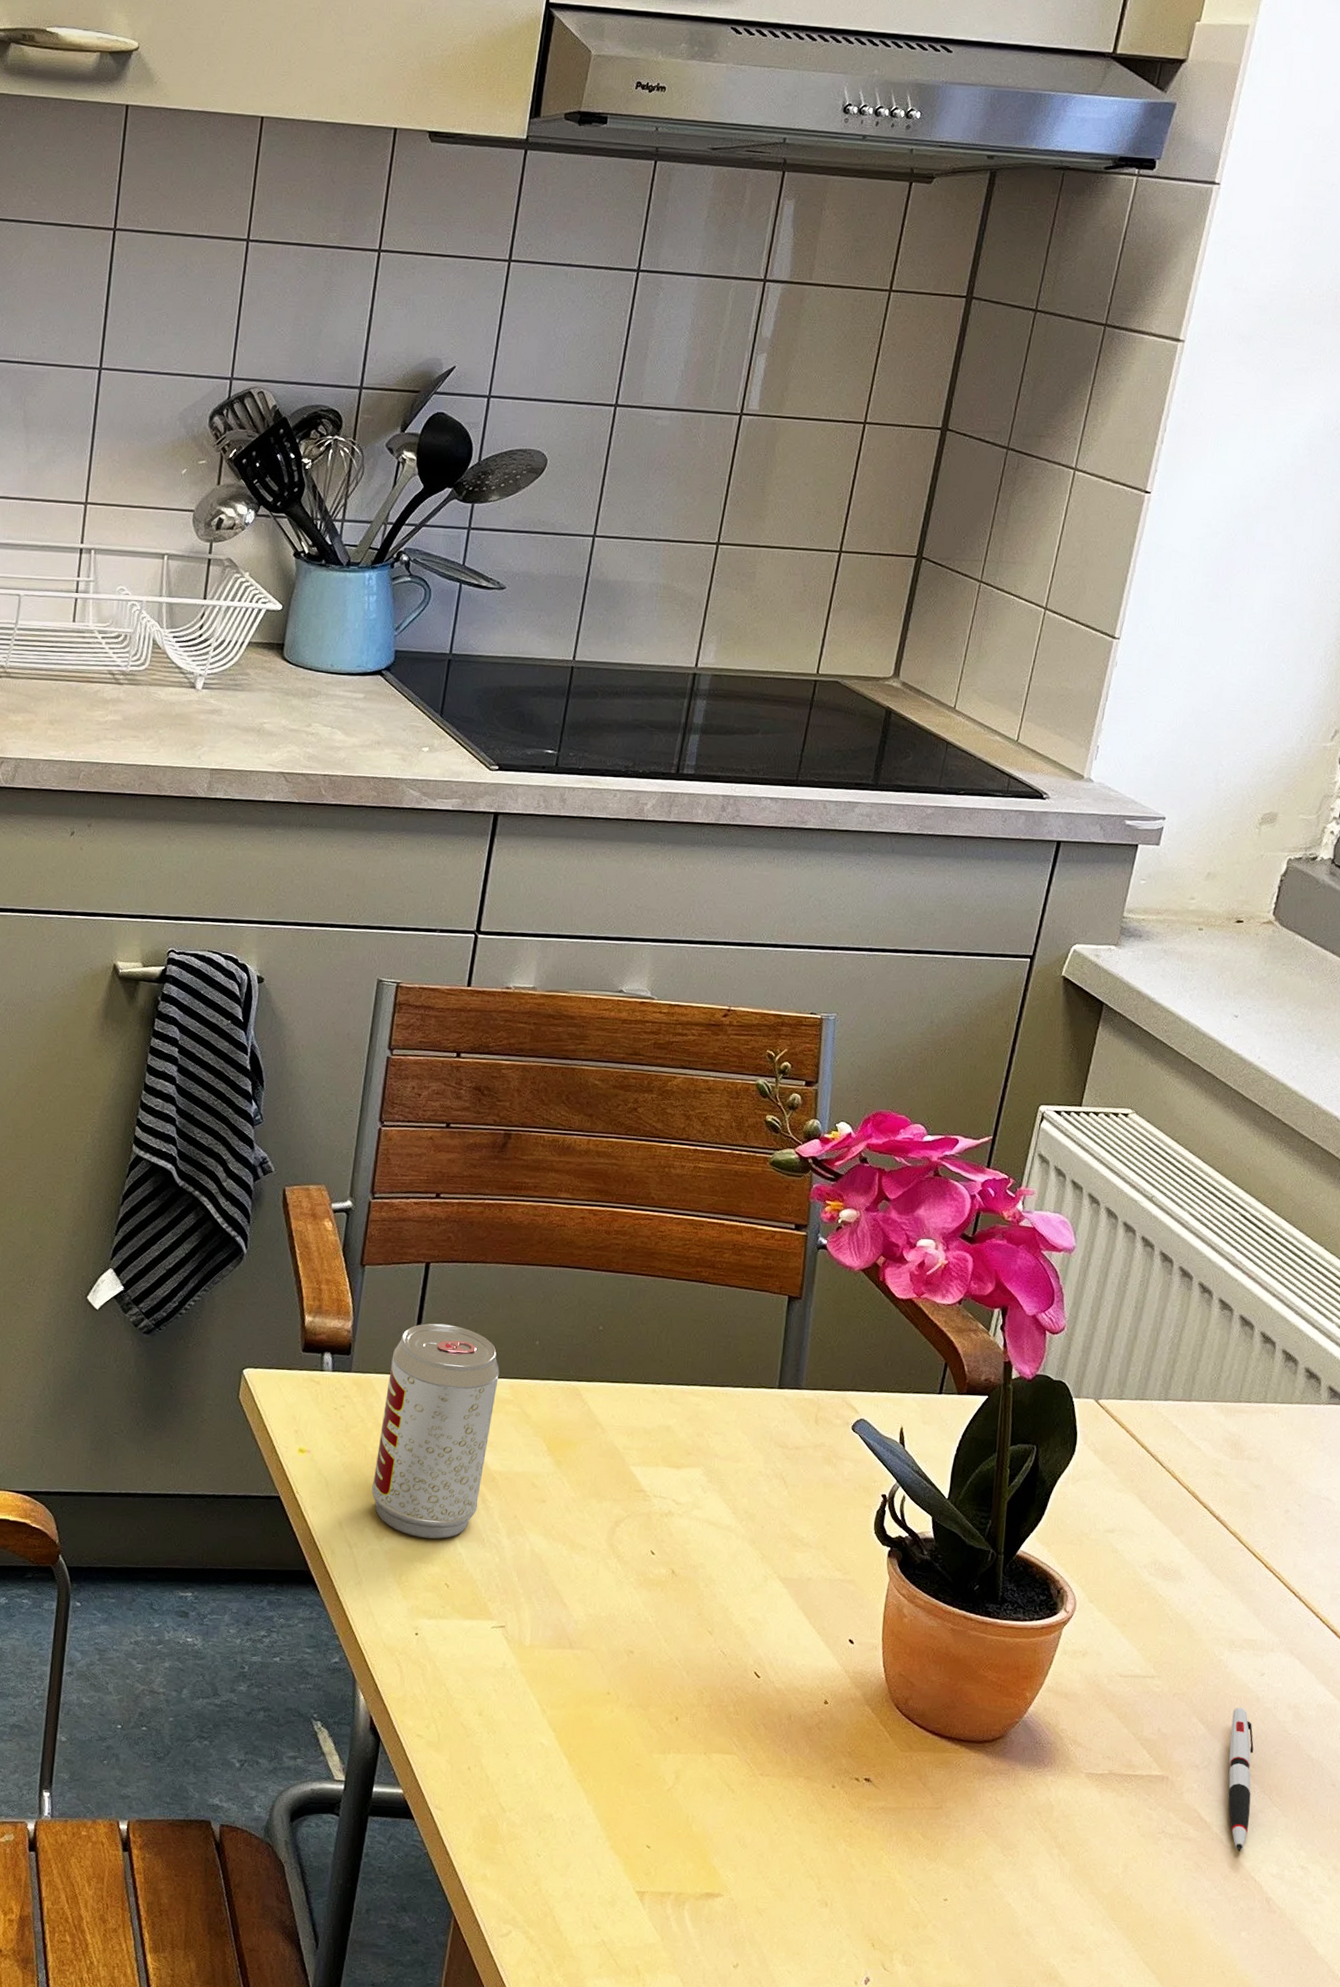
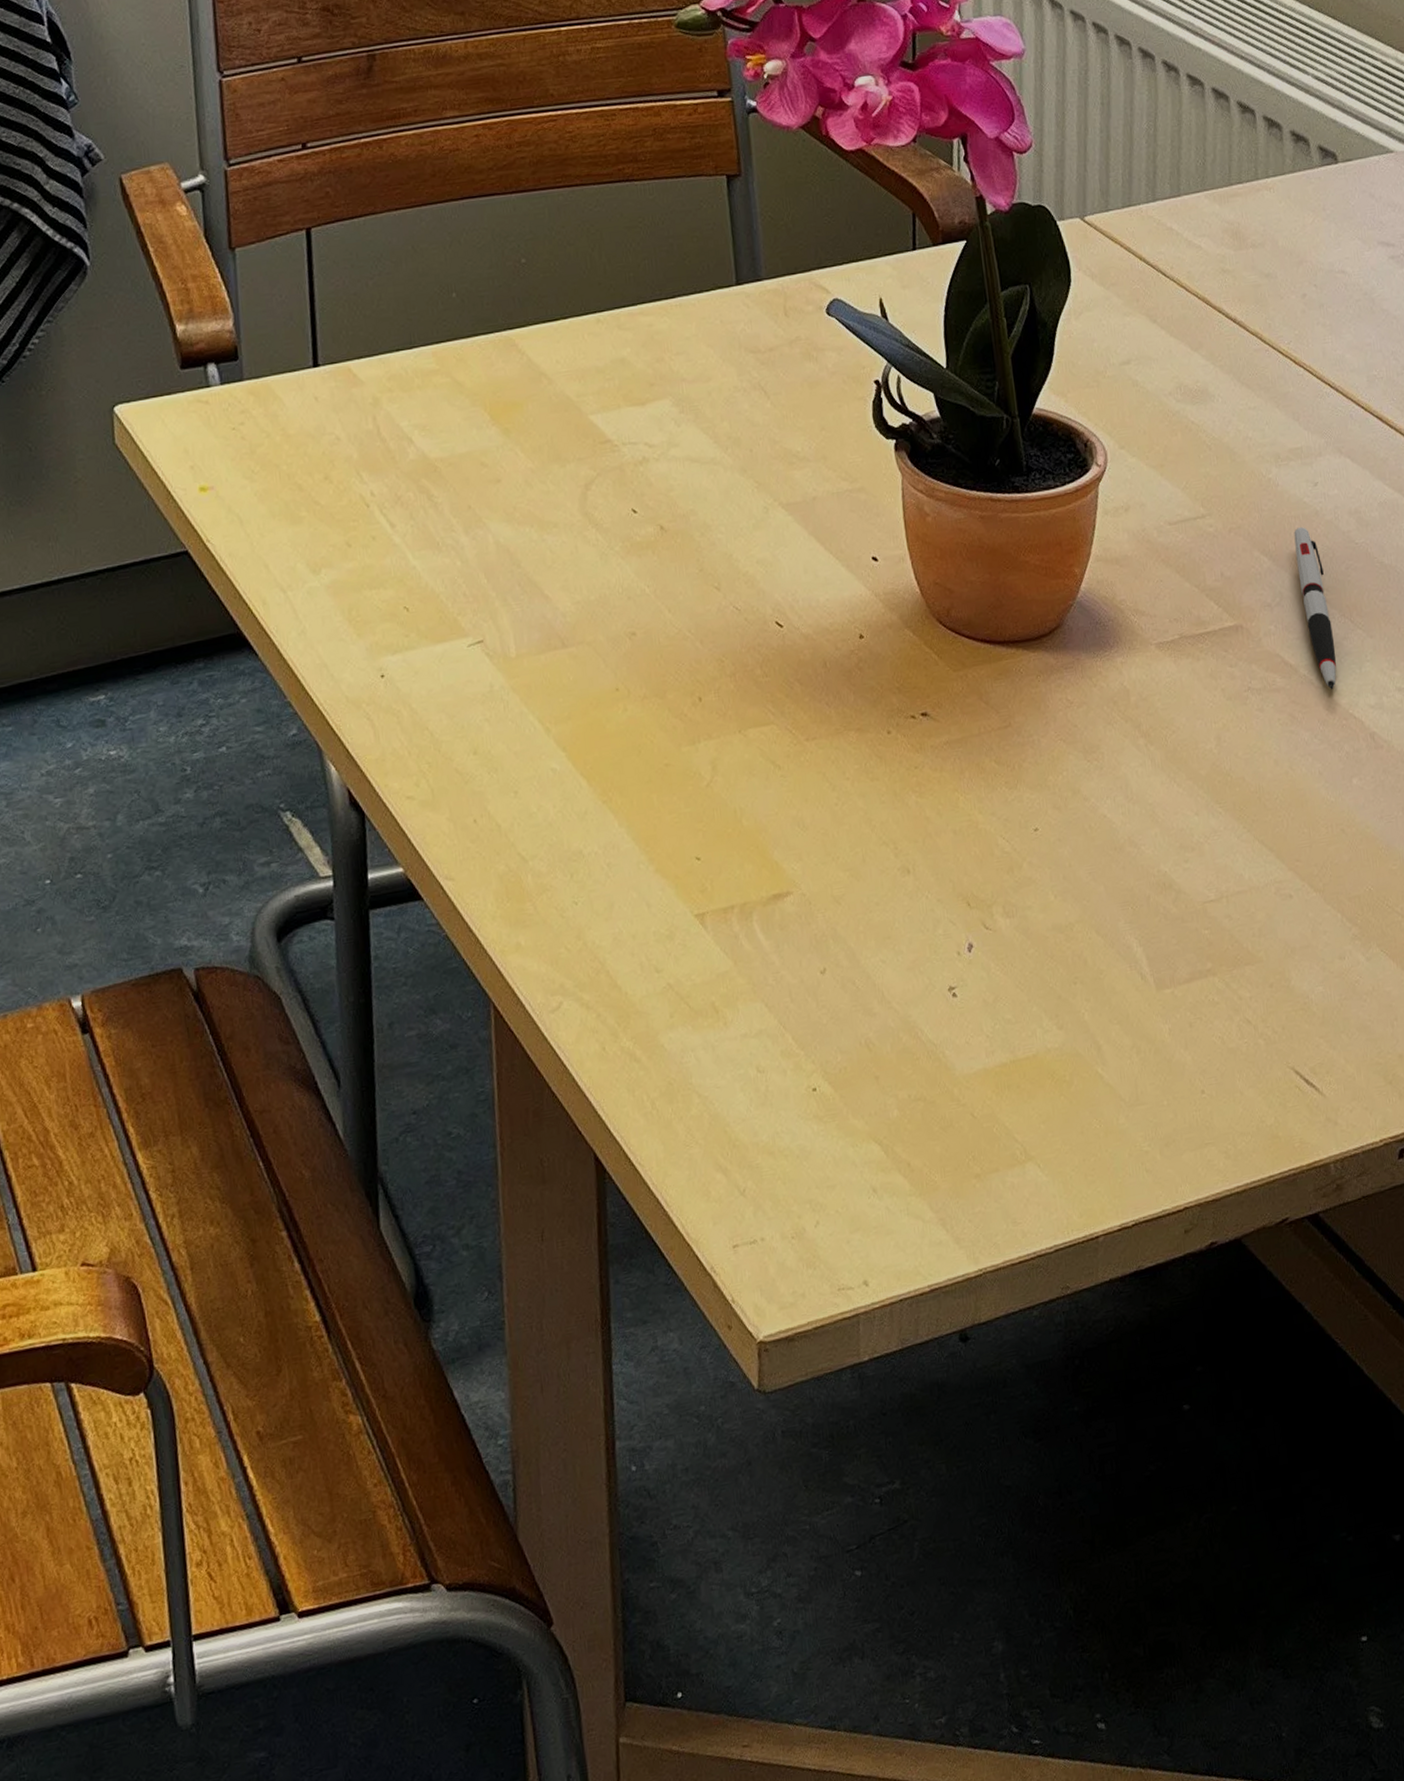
beverage can: present [371,1323,500,1539] -> none [288,296,424,560]

